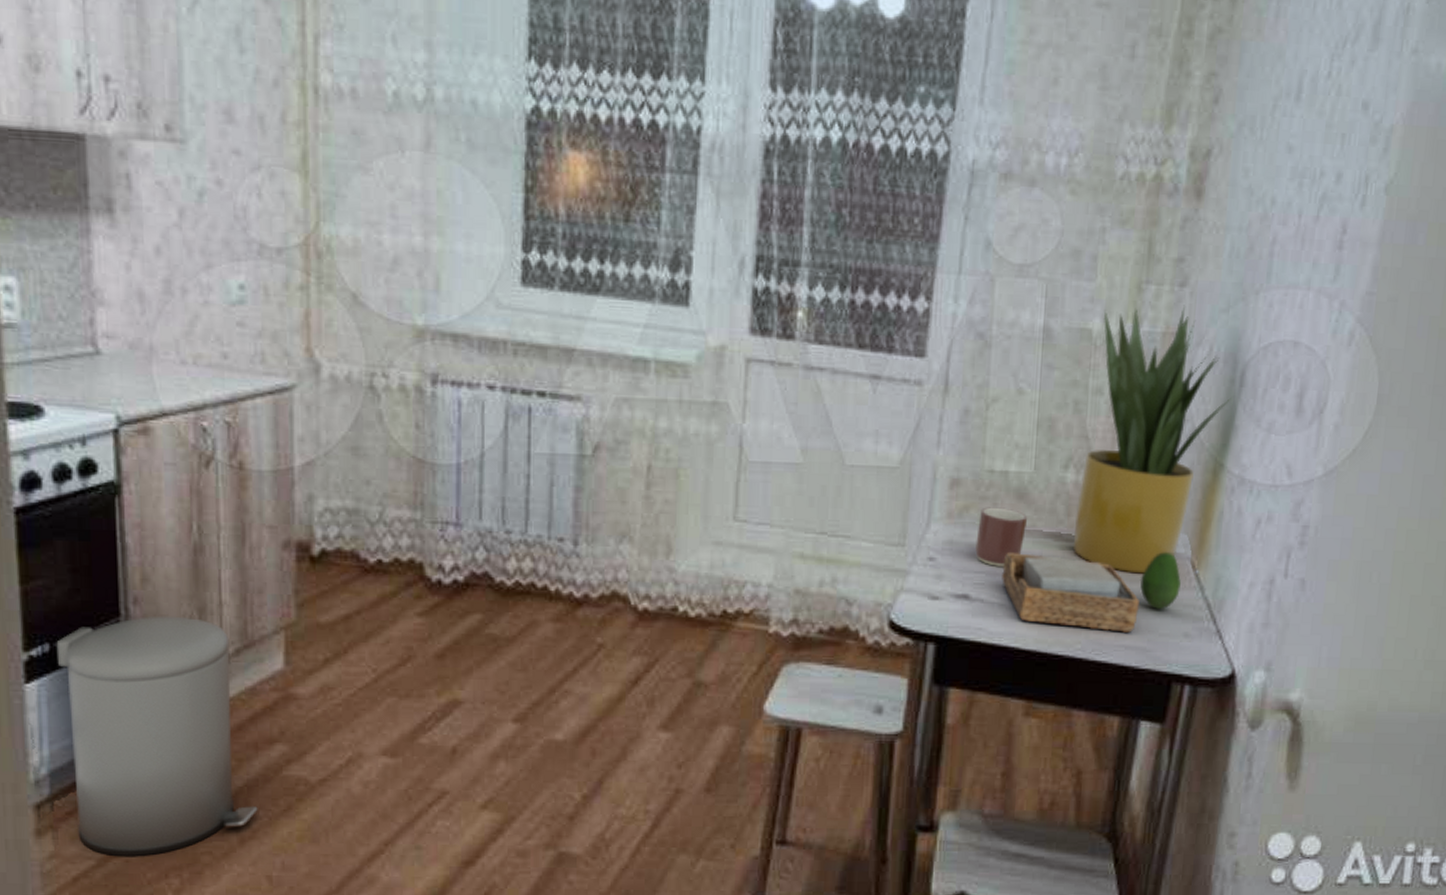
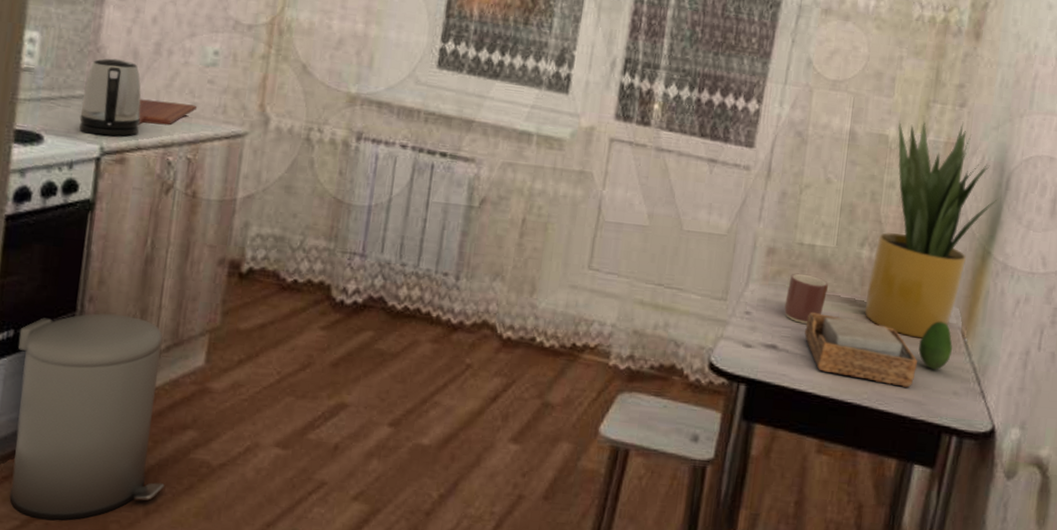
kettle: none [83,303,162,401] -> present [78,58,141,136]
cutting board: none [156,352,227,383] -> present [138,99,197,125]

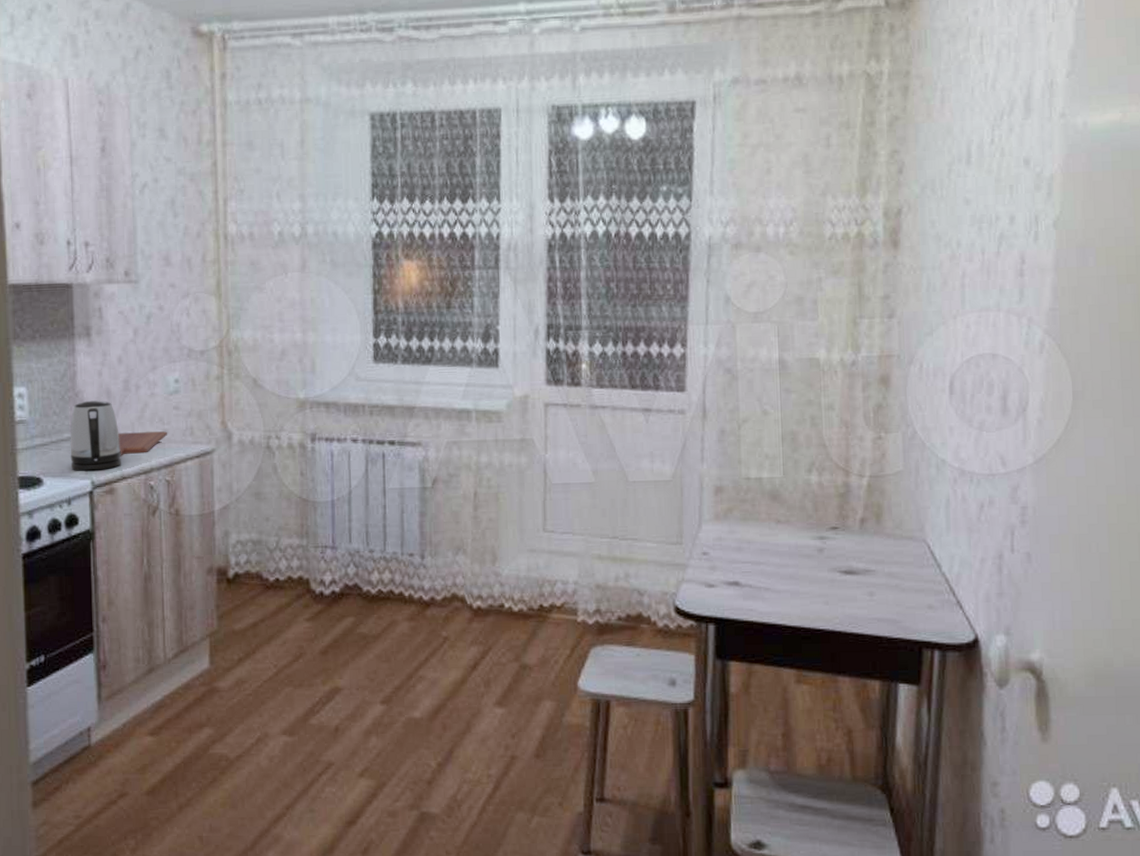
pedal bin: present [9,313,165,521] -> none [49,630,192,823]
mug: present [784,273,829,324] -> none [740,507,782,557]
napkin holder: present [804,312,918,388] -> none [765,544,887,607]
planter: present [864,121,999,339] -> none [822,332,945,556]
fruit: present [918,321,953,370] -> none [883,537,920,585]

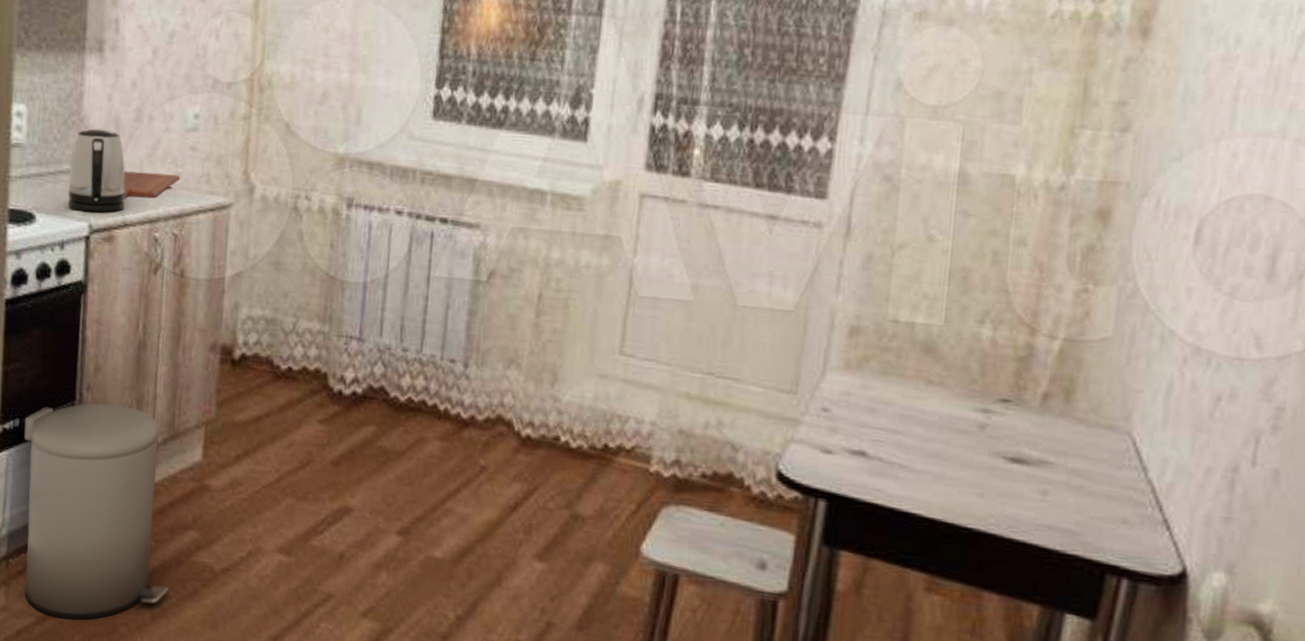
pedal bin: none [49,630,192,823] -> present [23,402,169,620]

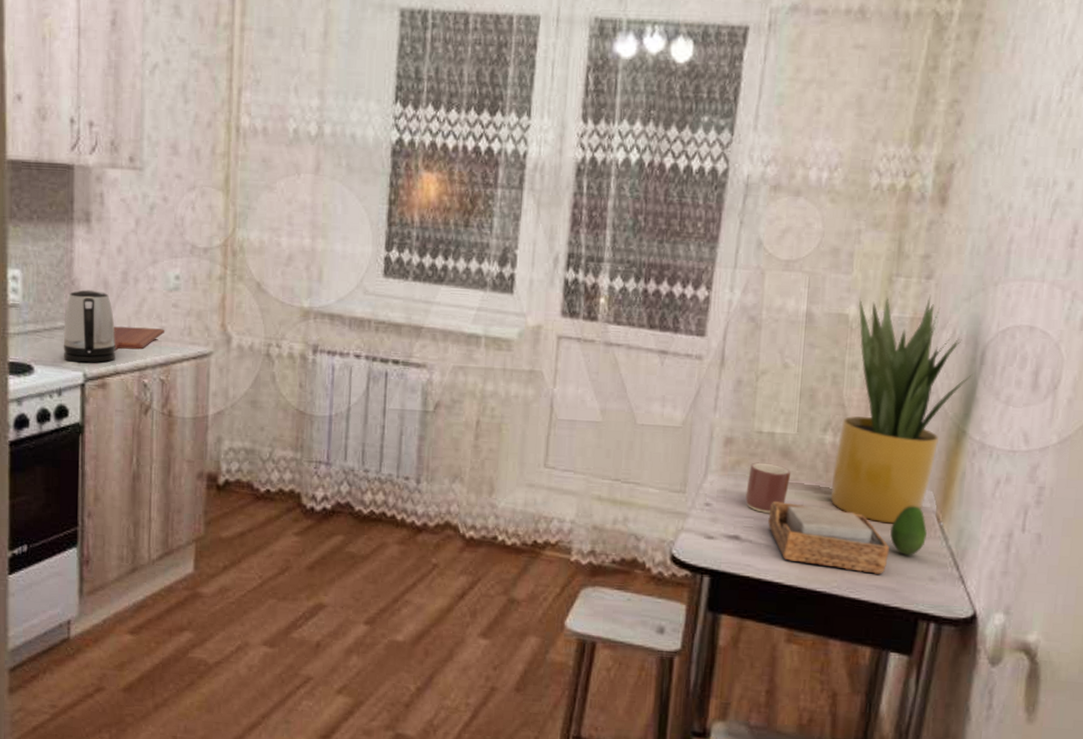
pedal bin: present [23,402,169,620] -> none [31,527,169,714]
mug: none [875,359,936,425] -> present [745,462,792,513]
napkin holder: none [904,410,1068,512] -> present [768,501,890,575]
planter: none [987,152,1185,447] -> present [830,294,973,524]
fruit: none [1067,424,1119,489] -> present [889,506,927,555]

